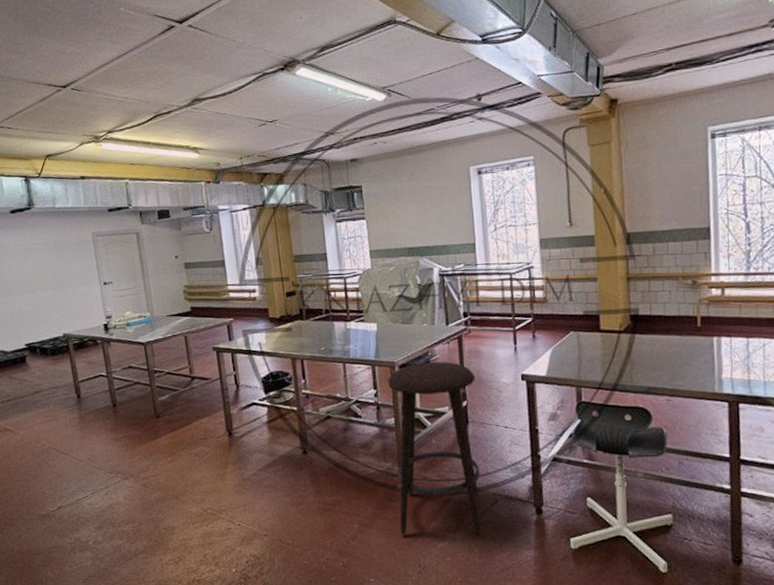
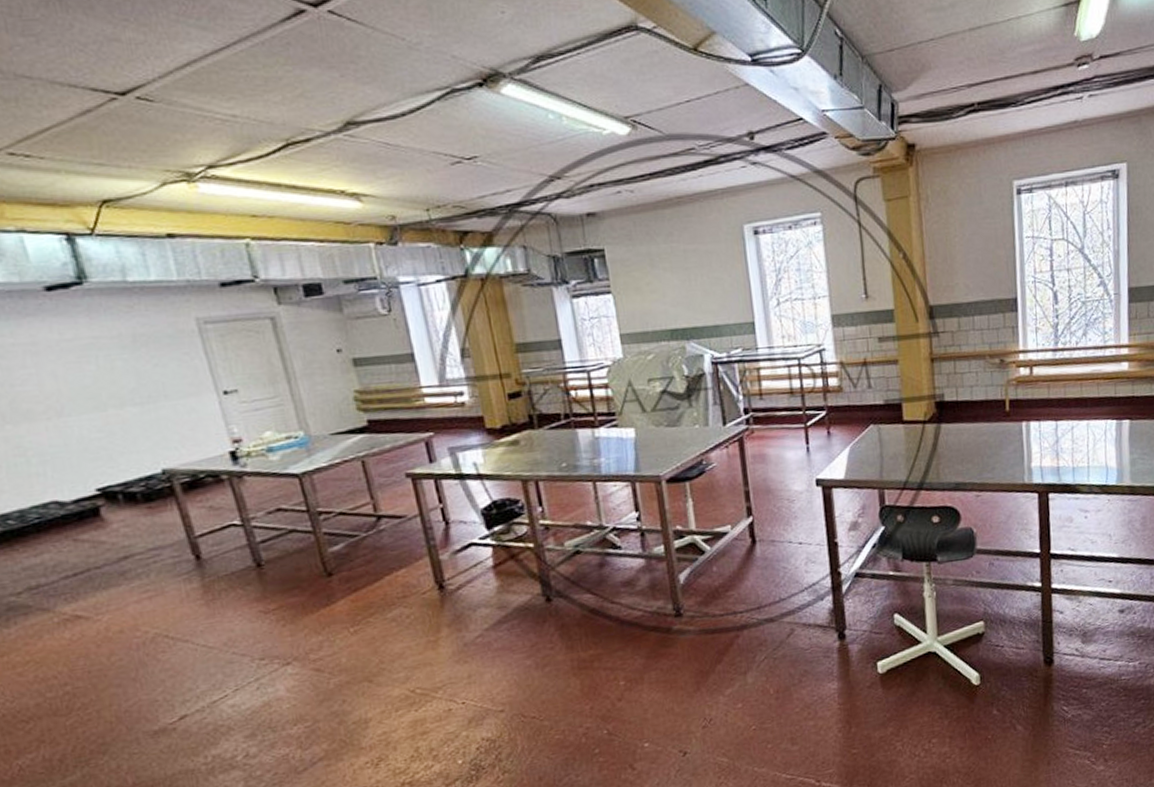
stool: present [388,362,481,535] -> none [653,470,776,686]

